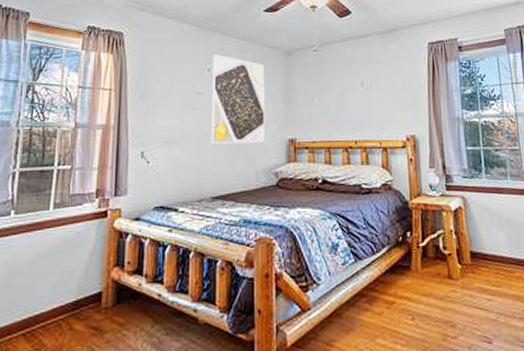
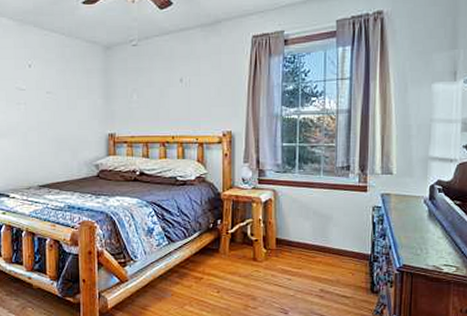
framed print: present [210,54,265,144] -> none [33,50,86,138]

